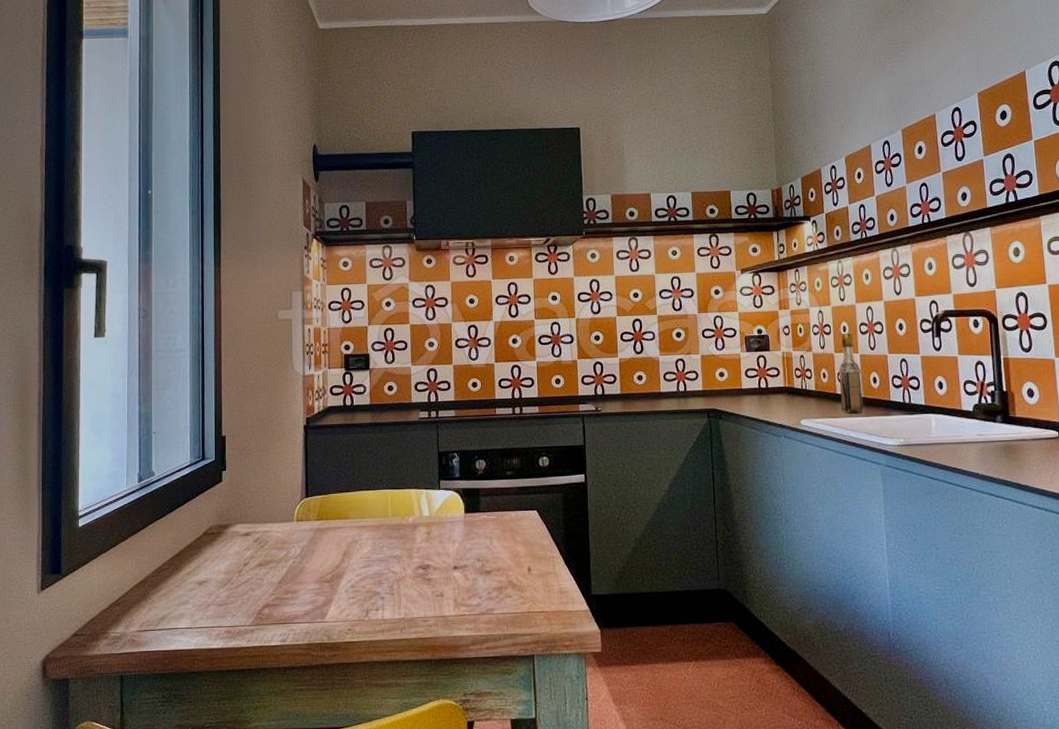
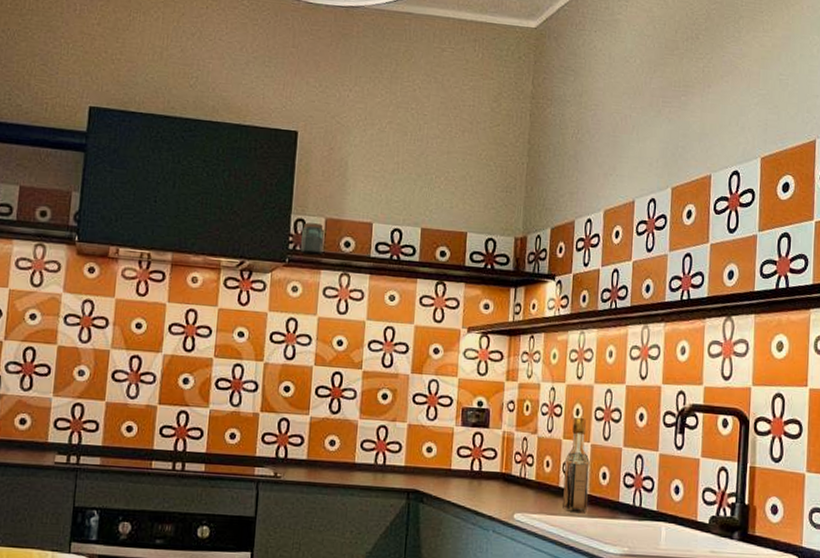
peanut butter: none [592,200,613,226] -> present [300,222,325,255]

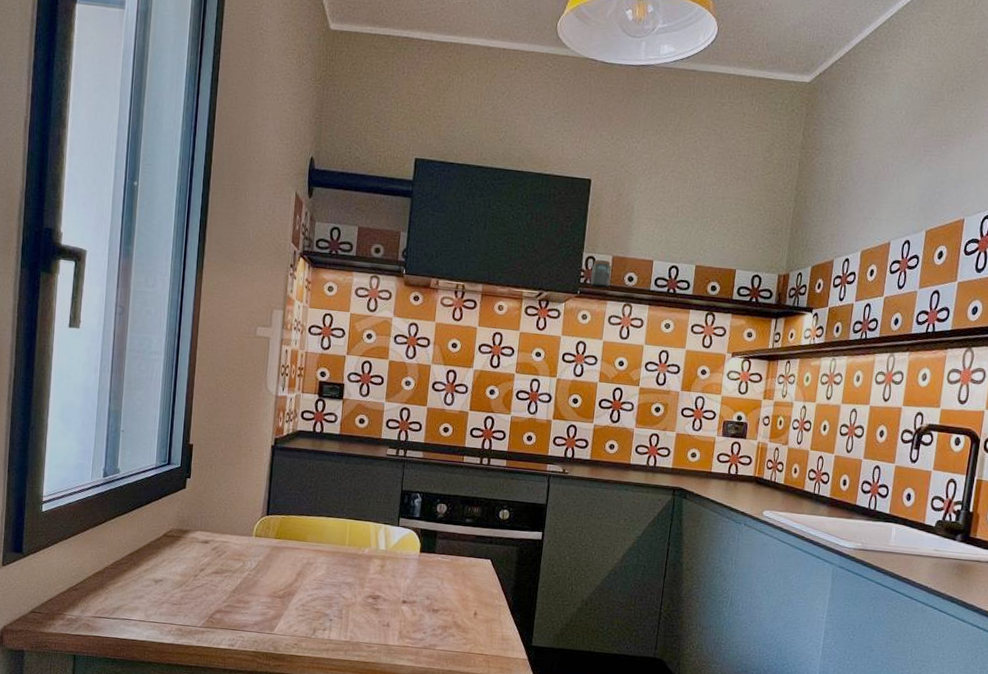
bottle: present [563,418,590,513] -> none [806,432,833,513]

